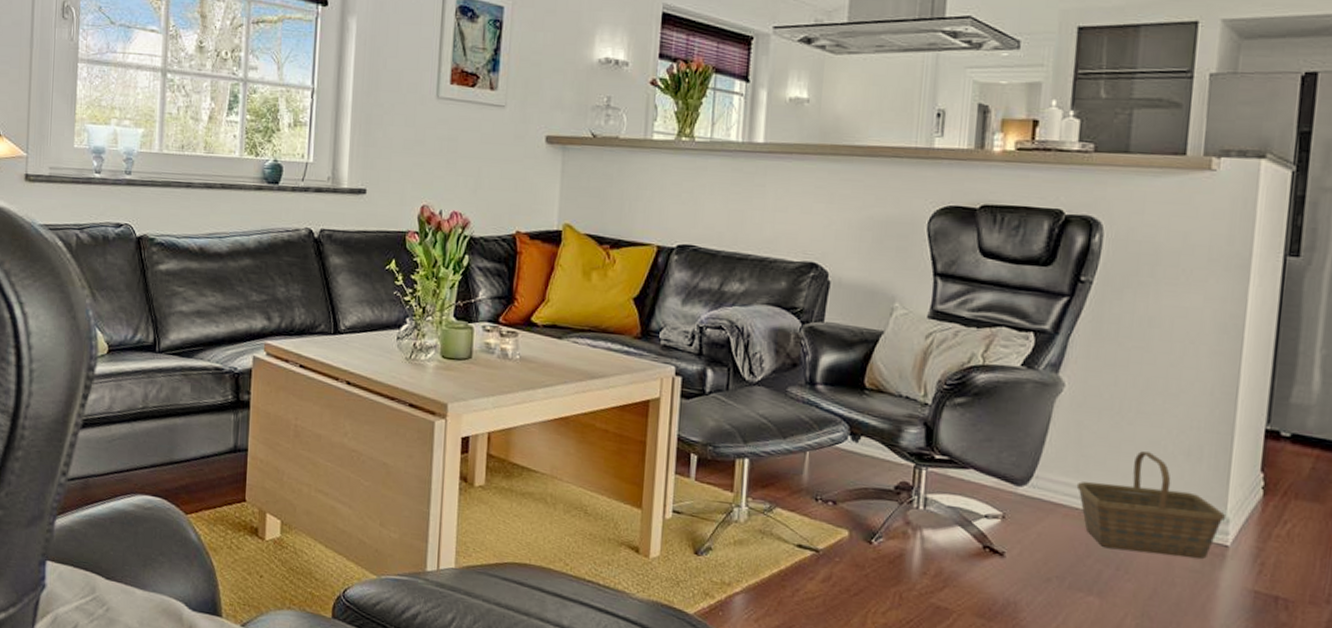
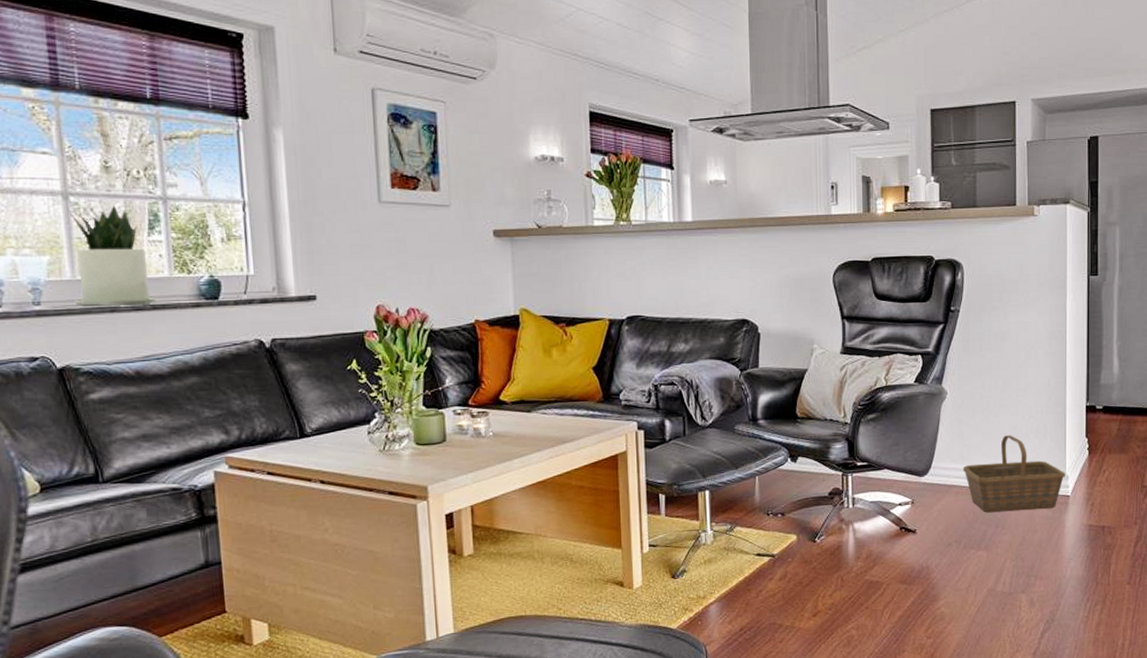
planter: none [158,85,226,183] -> present [68,206,157,308]

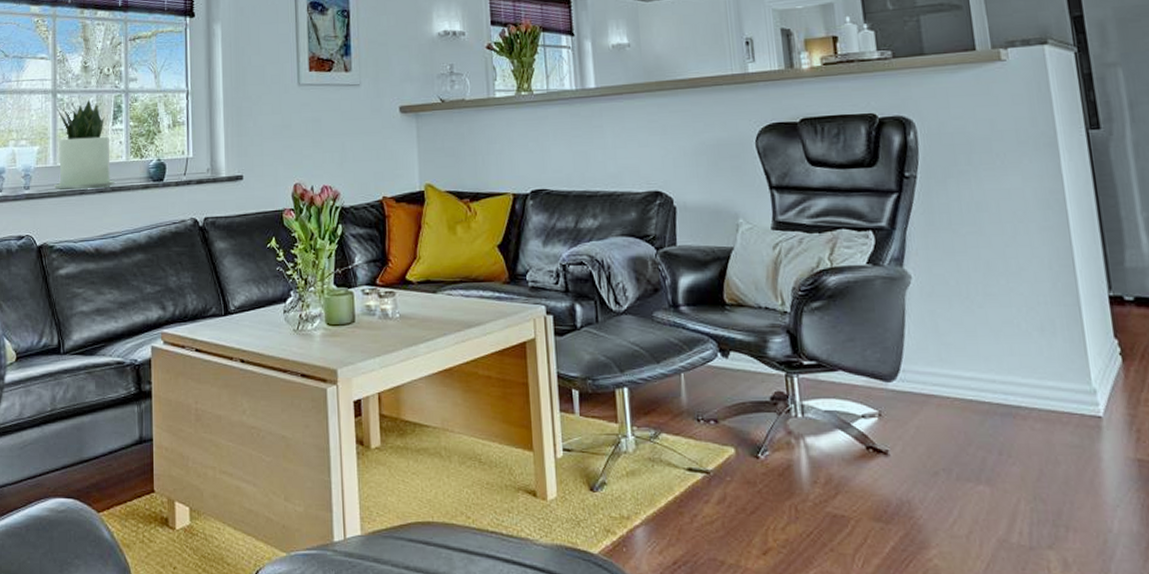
basket: present [962,435,1065,513] -> none [943,332,1091,434]

